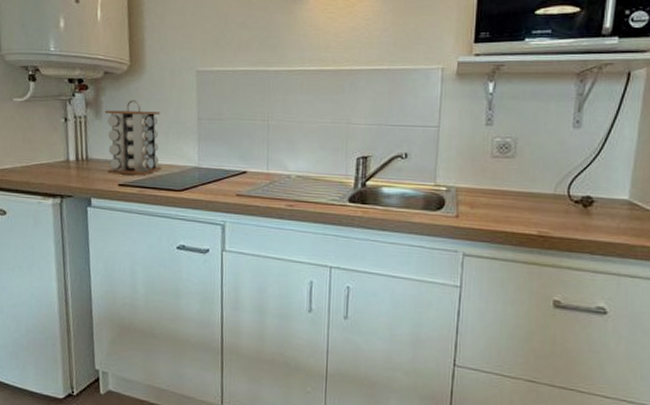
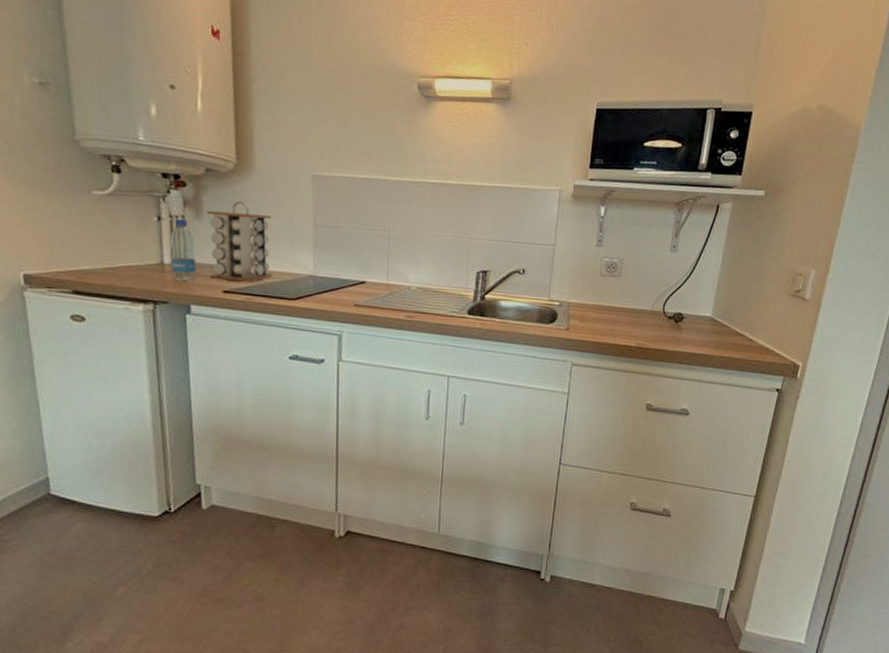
bottle: none [74,119,97,177] -> present [169,218,197,282]

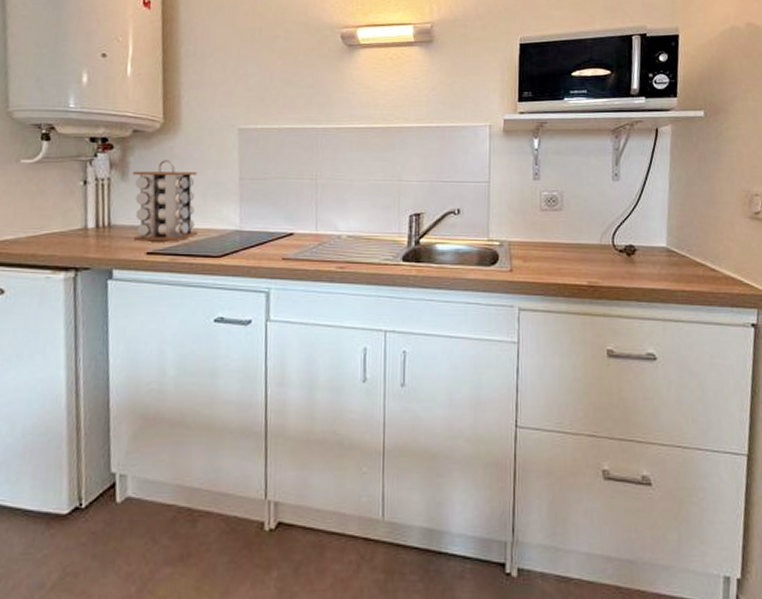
bottle: present [169,218,197,282] -> none [94,181,121,246]

